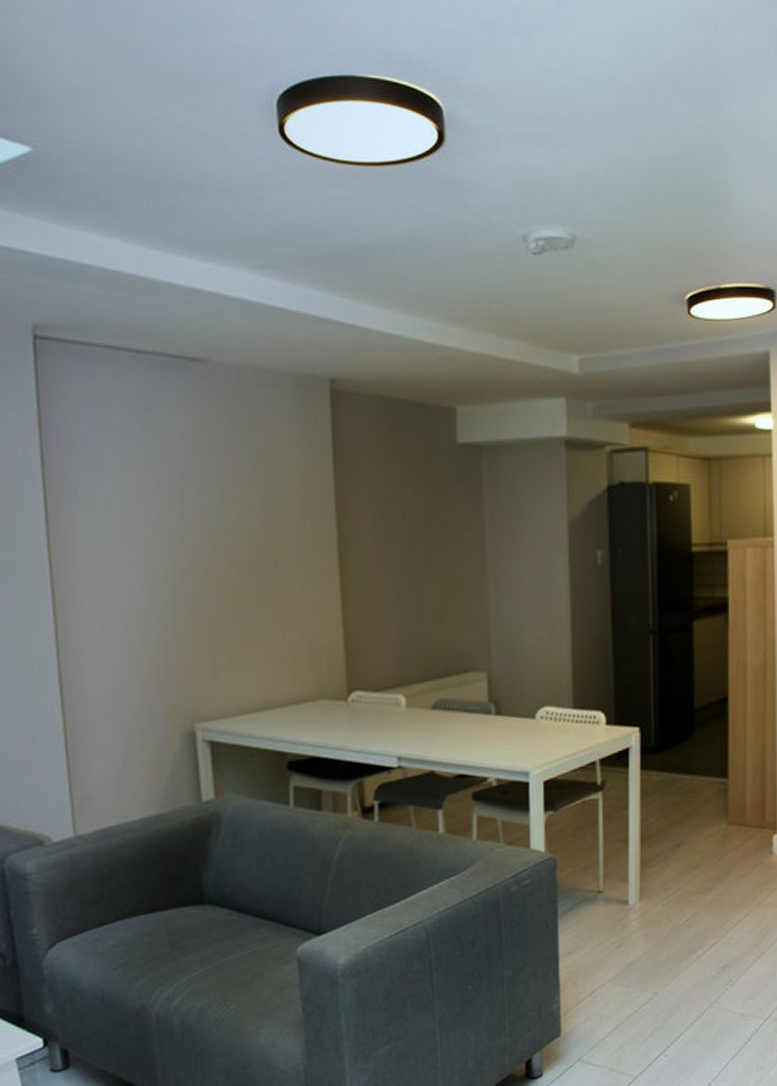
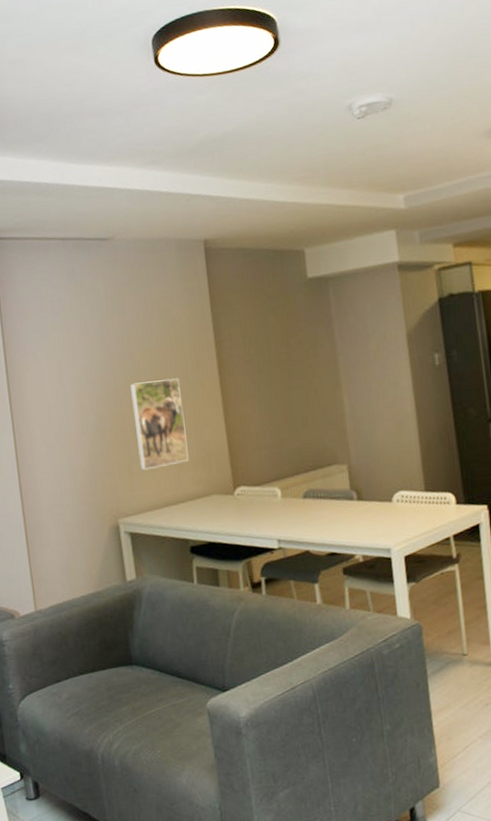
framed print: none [220,551,293,665] -> present [130,378,189,471]

